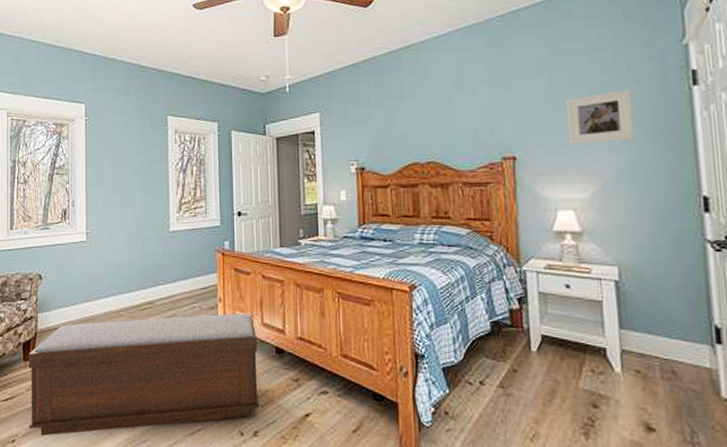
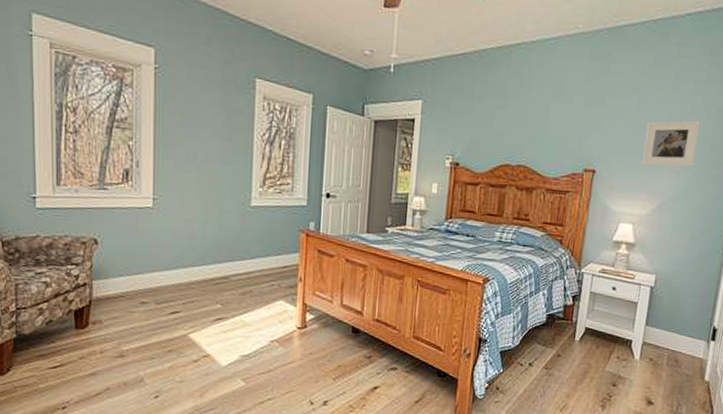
bench: present [28,313,260,436] -> none [81,293,336,403]

